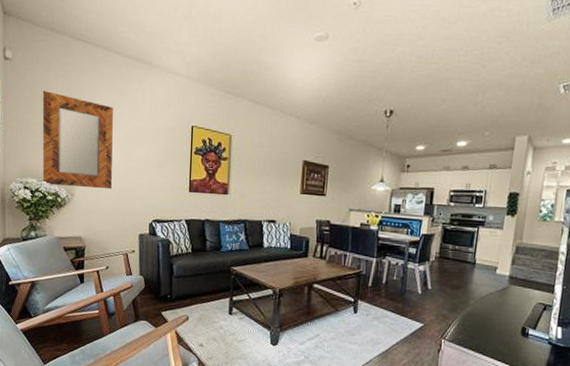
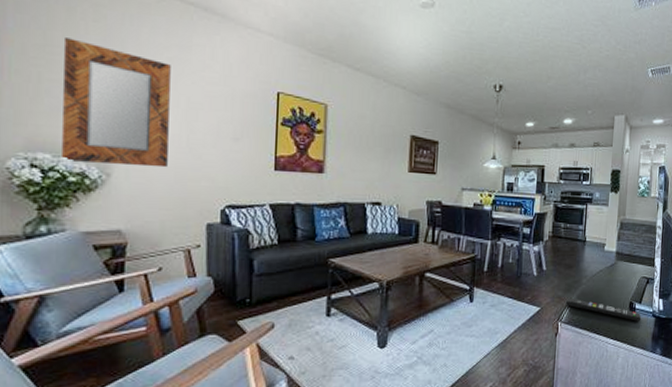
remote control: none [450,317,535,347] -> present [565,297,642,321]

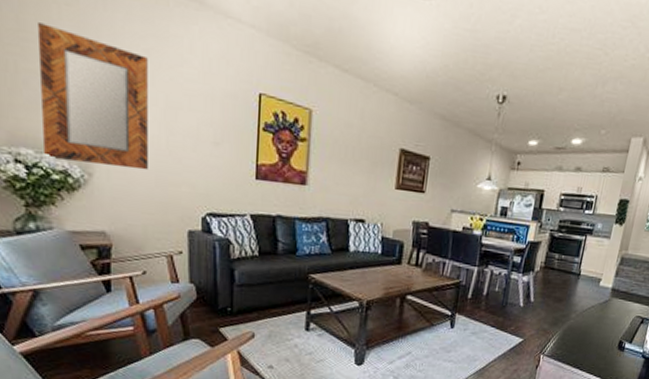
remote control: present [565,297,642,321] -> none [550,331,630,361]

